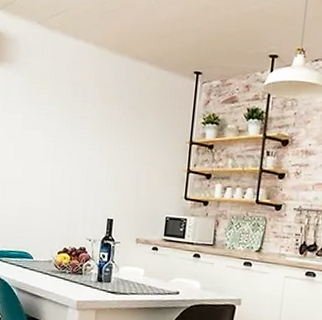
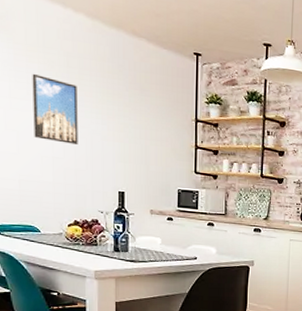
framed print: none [38,104,80,172] -> present [32,73,78,145]

